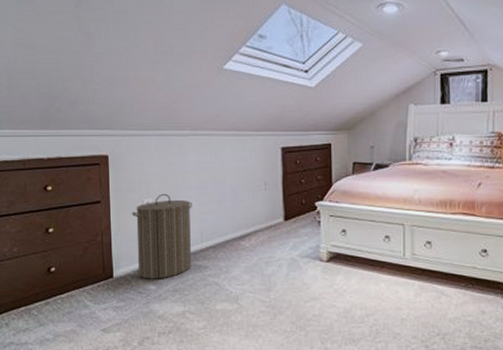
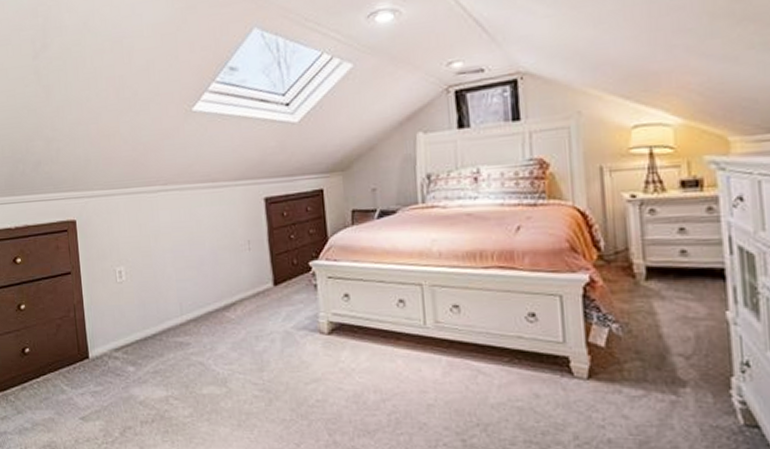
laundry hamper: present [131,193,192,279] -> none [103,259,172,359]

